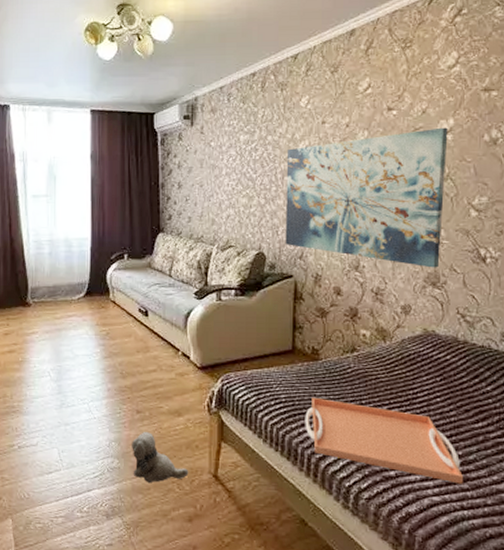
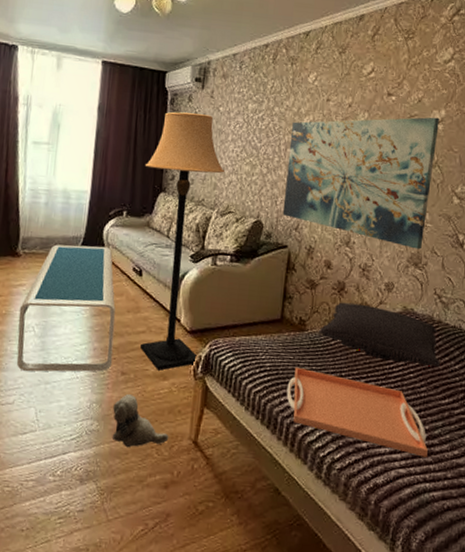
coffee table: none [34,290,126,415] -> present [16,244,116,372]
lamp: none [142,151,221,407] -> present [141,111,224,371]
pillow: none [334,328,470,390] -> present [319,302,440,368]

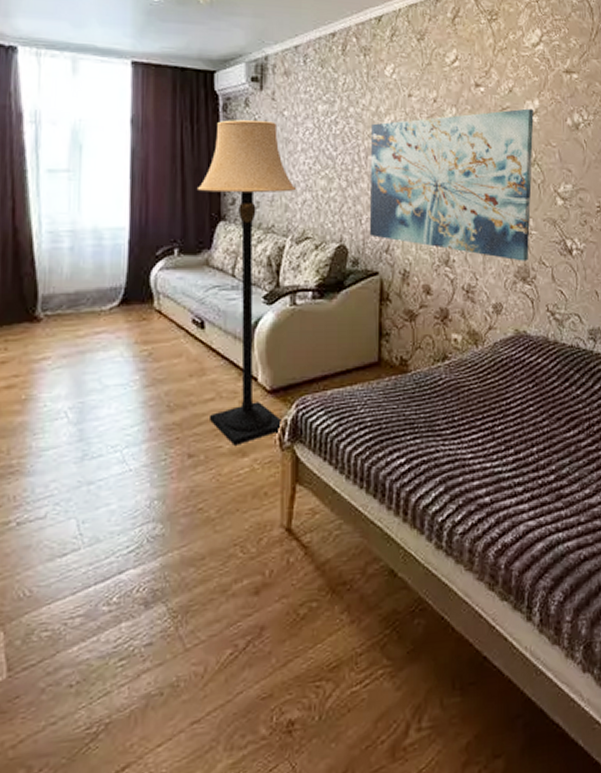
coffee table: present [16,244,116,372] -> none [44,296,175,473]
plush toy: present [113,394,169,448] -> none [181,482,255,551]
serving tray: present [286,367,428,457] -> none [393,417,557,503]
pillow: present [319,302,440,368] -> none [424,332,561,397]

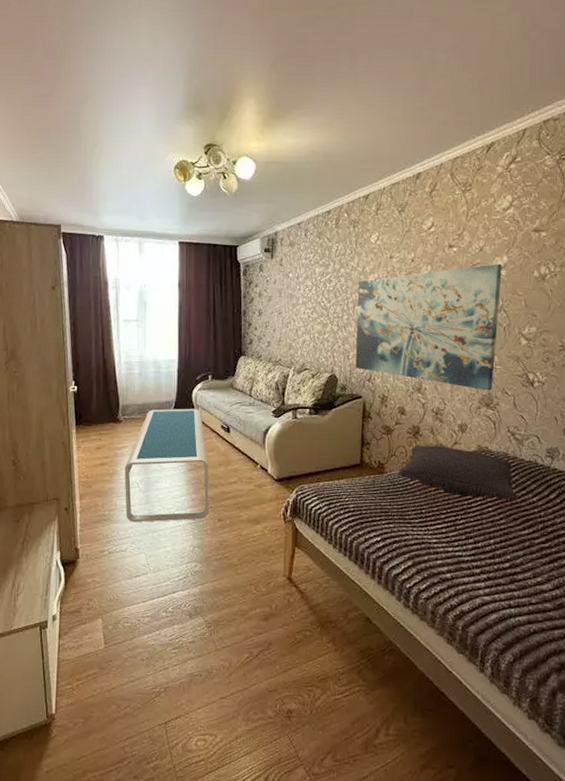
coffee table: none [44,296,175,473] -> present [124,408,209,523]
lamp: present [198,120,296,445] -> none [225,281,298,516]
pillow: none [424,332,561,397] -> present [397,445,518,501]

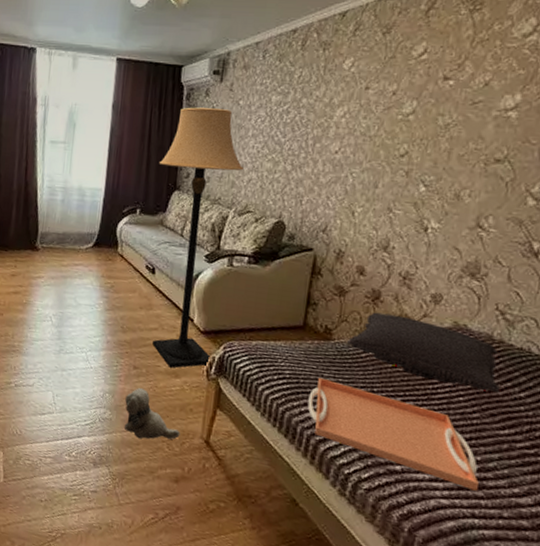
coffee table: present [124,408,209,523] -> none [36,240,128,364]
plush toy: none [213,539,265,586] -> present [125,388,181,440]
lamp: none [225,281,298,516] -> present [153,107,243,368]
wall art: present [355,264,502,391] -> none [308,103,513,258]
serving tray: none [371,506,511,585] -> present [307,377,479,491]

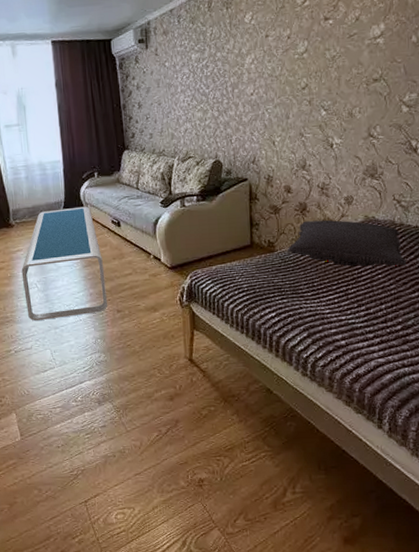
coffee table: none [36,240,128,364] -> present [21,206,107,321]
plush toy: present [125,388,181,440] -> none [115,328,167,372]
lamp: present [153,107,243,368] -> none [107,72,182,304]
serving tray: present [307,377,479,491] -> none [265,284,403,346]

